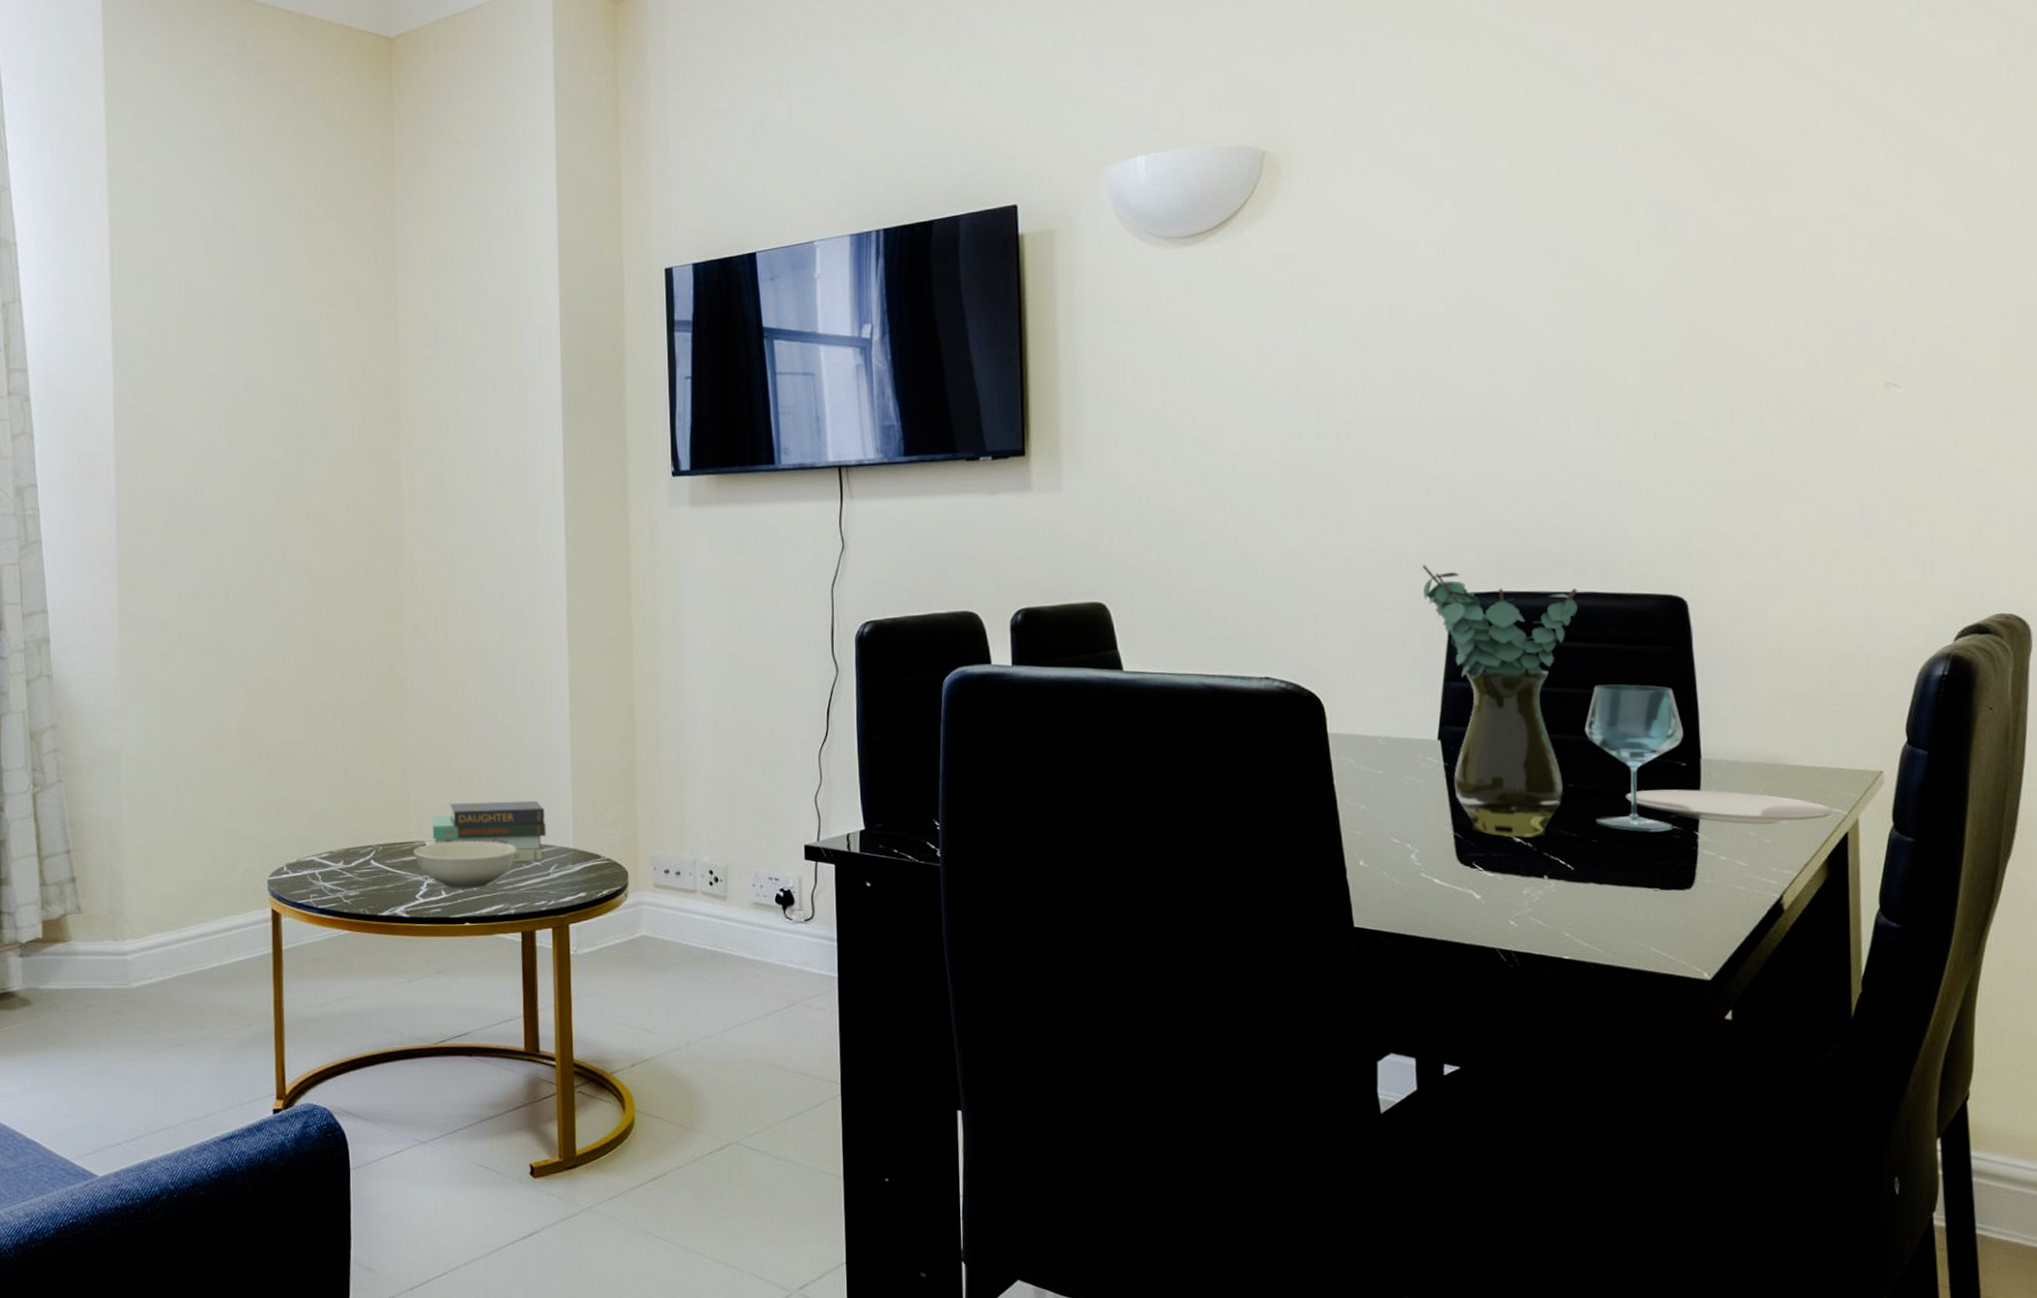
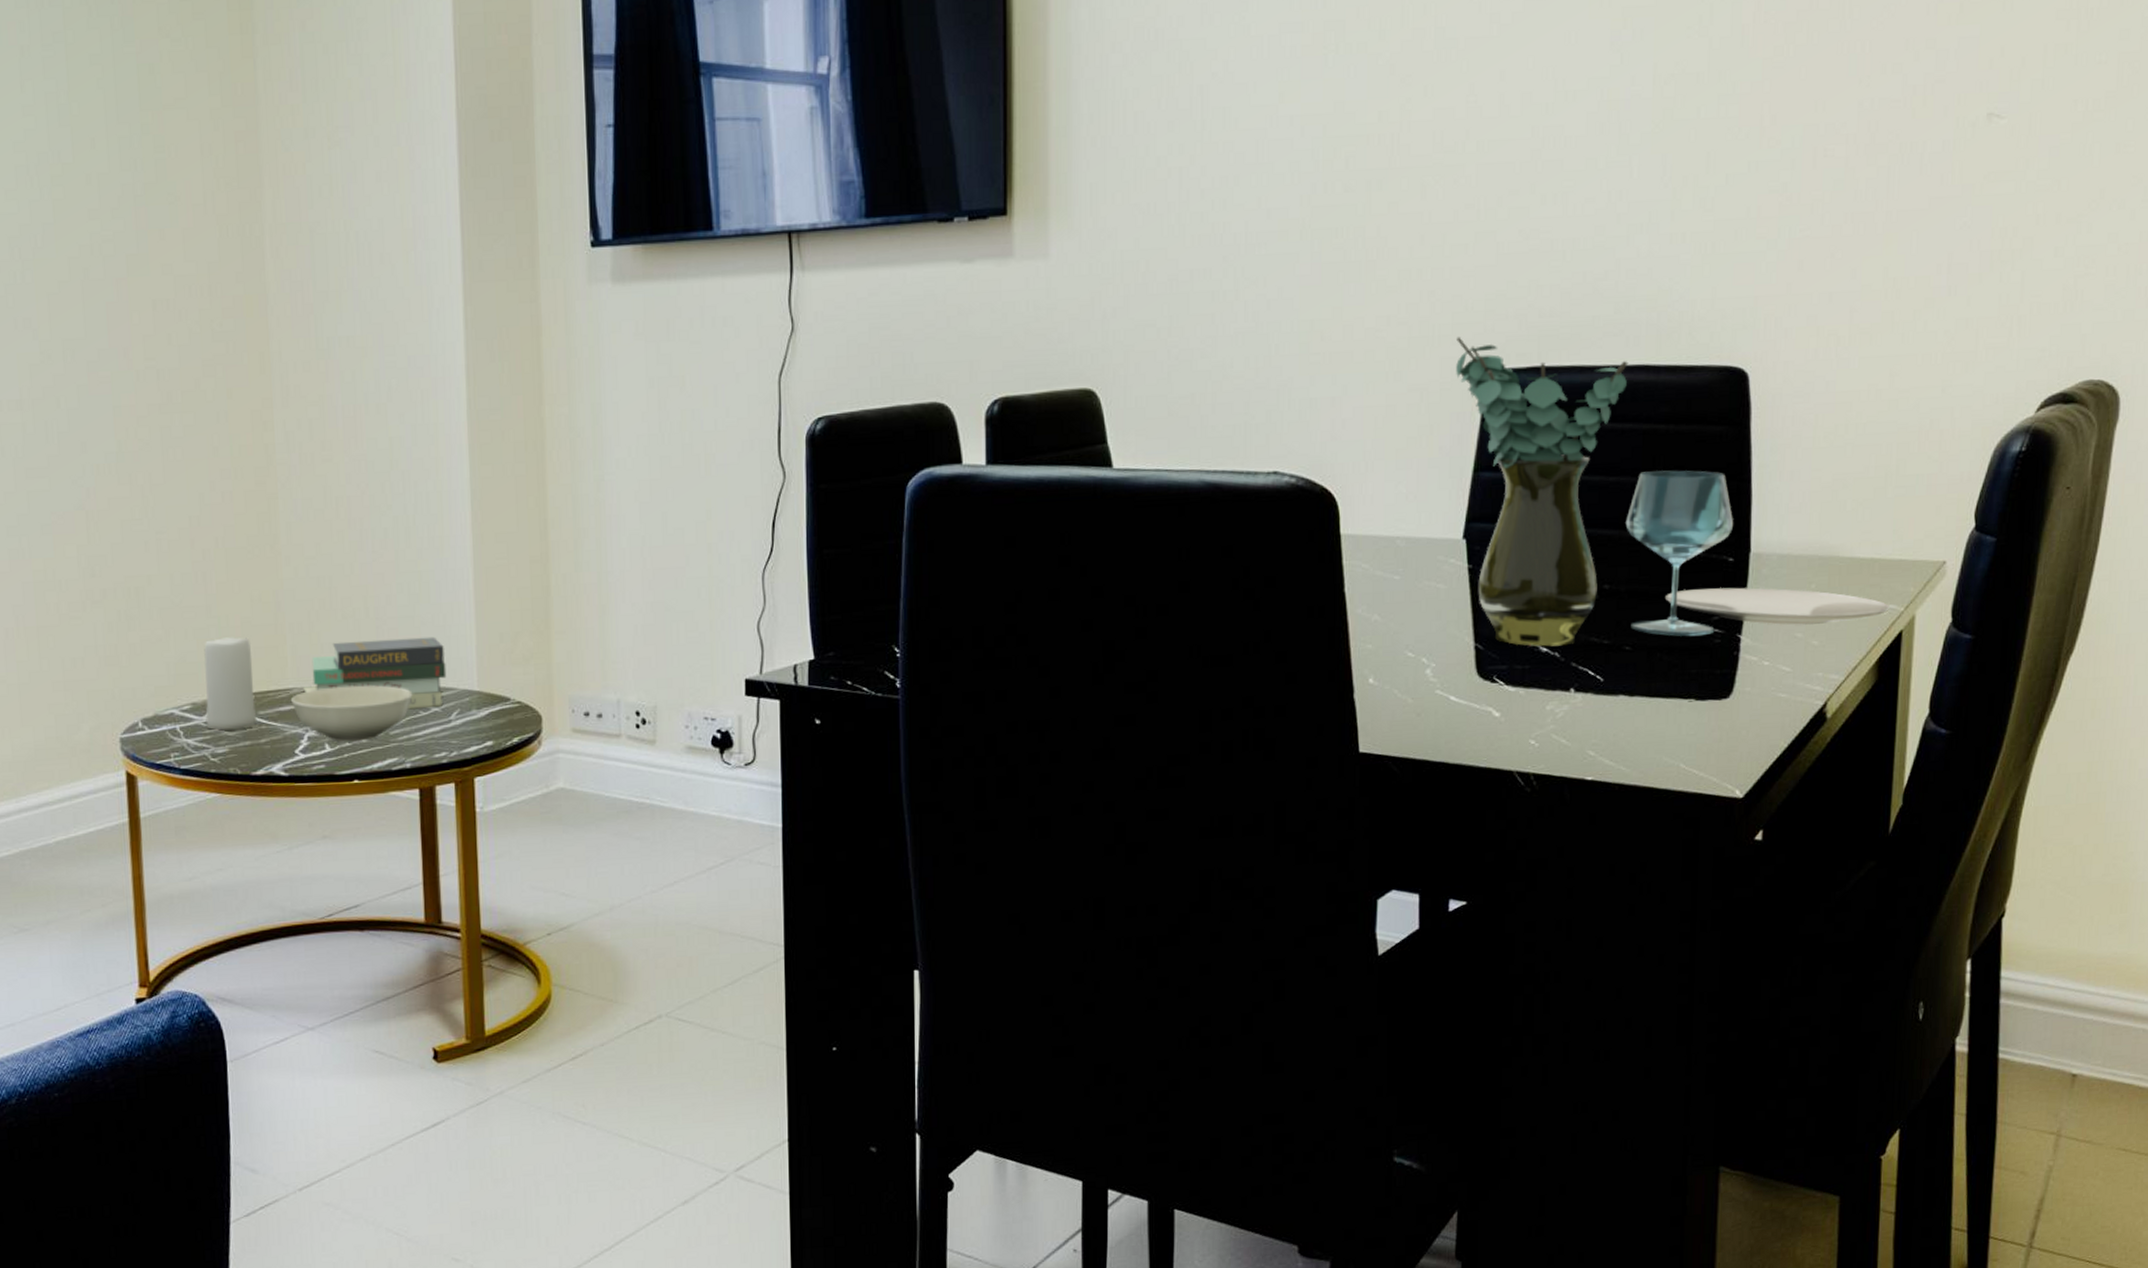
candle: none [340,796,385,876] -> present [203,637,257,731]

